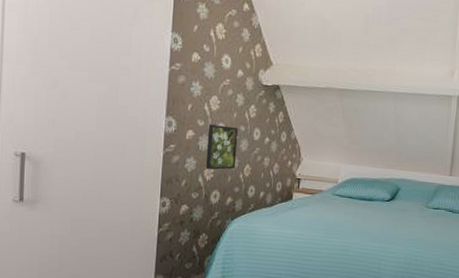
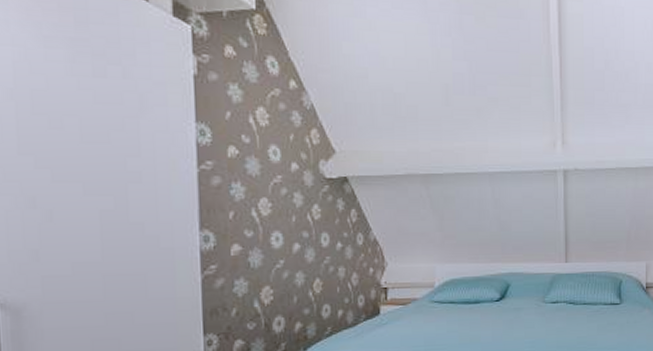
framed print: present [205,124,239,170] -> none [259,233,302,291]

